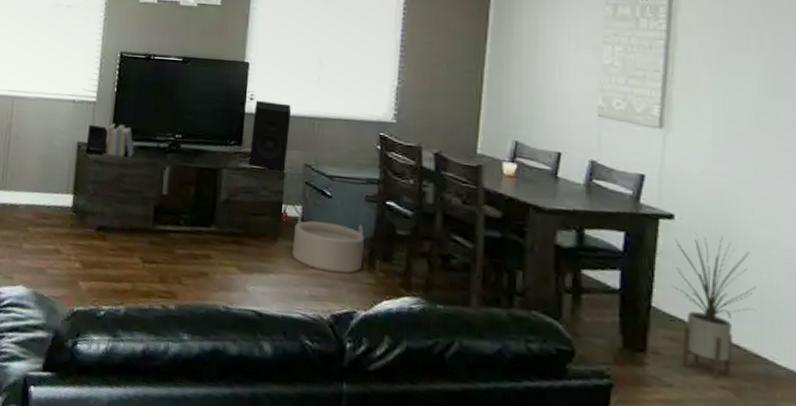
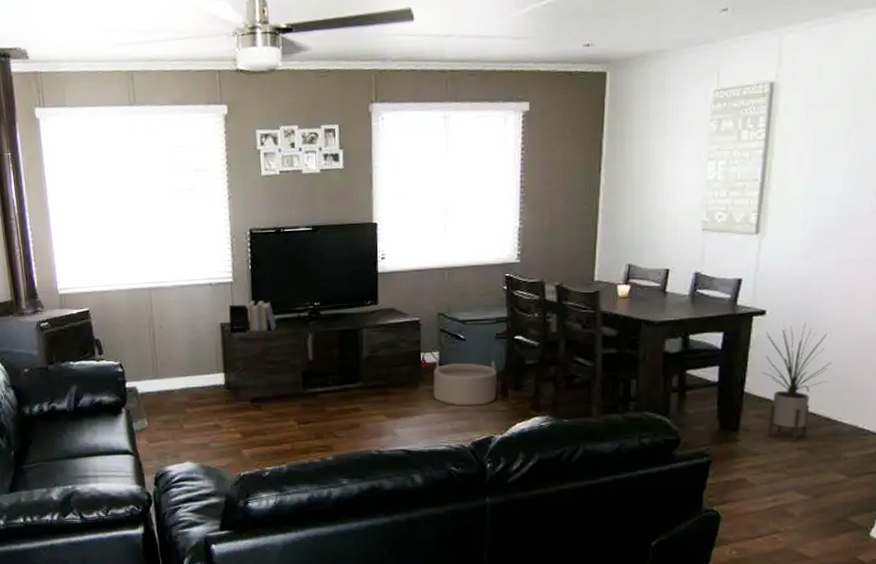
speaker: present [249,100,292,171] -> none [386,258,422,323]

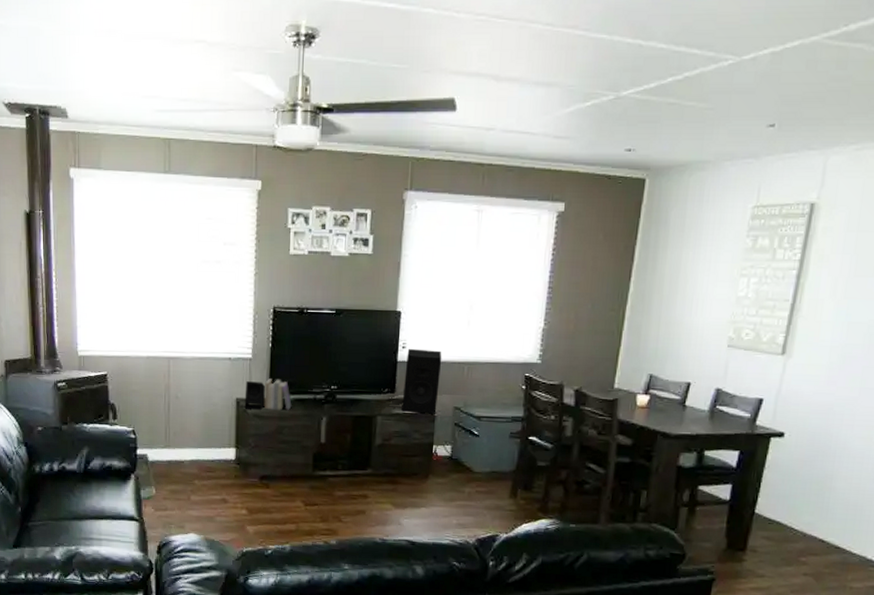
speaker: none [386,258,422,323] -> present [401,348,442,414]
basket: present [433,360,497,406] -> none [442,454,508,503]
house plant: present [762,324,831,443] -> none [774,449,846,568]

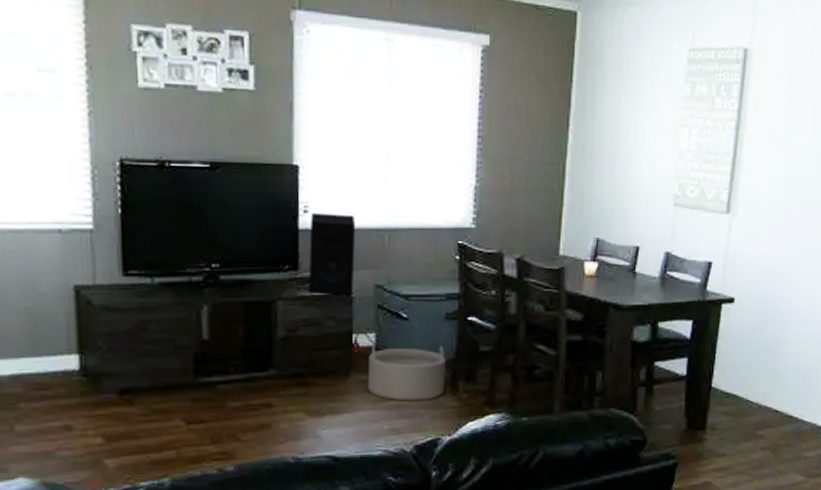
speaker: present [244,381,265,411] -> none [86,261,118,301]
books: present [264,378,292,411] -> none [116,257,158,300]
basket: none [442,454,508,503] -> present [367,344,445,401]

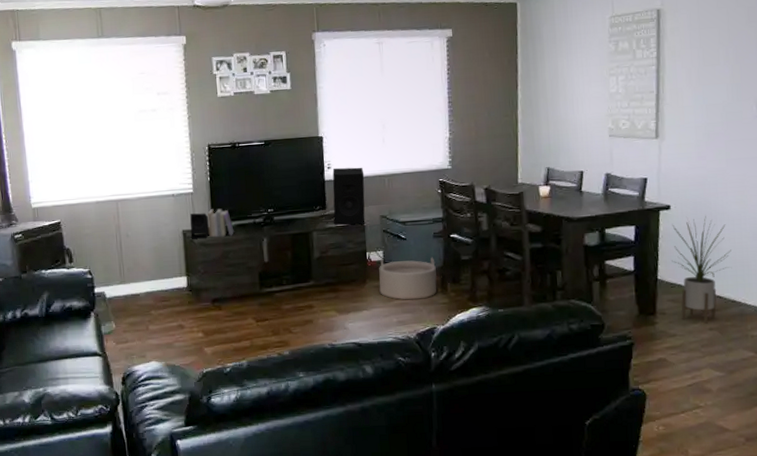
speaker: none [86,261,118,301] -> present [190,213,209,240]
books: none [116,257,158,300] -> present [208,208,234,238]
house plant: none [729,314,794,442] -> present [672,216,731,324]

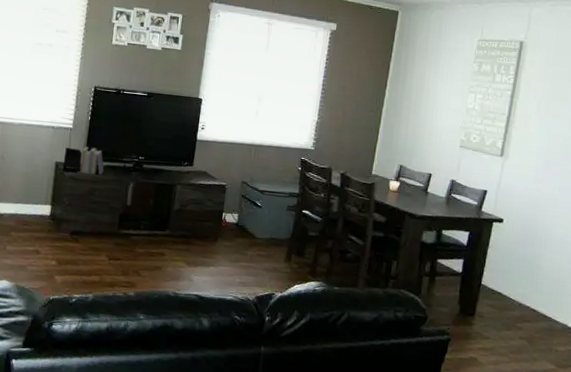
speaker: present [332,167,366,226] -> none [198,129,234,187]
basket: present [379,257,437,300] -> none [228,221,284,265]
house plant: present [672,216,731,324] -> none [496,234,550,332]

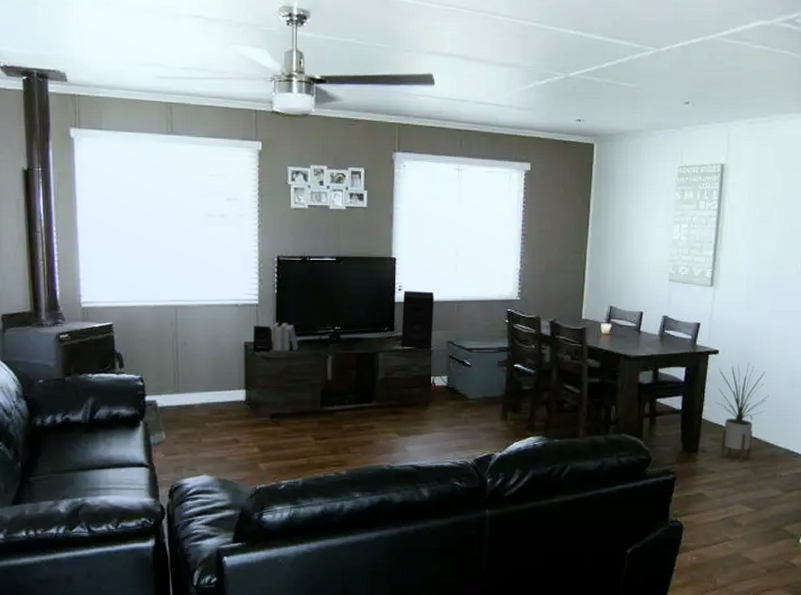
speaker: none [198,129,234,187] -> present [401,290,435,348]
house plant: none [496,234,550,332] -> present [716,362,769,463]

